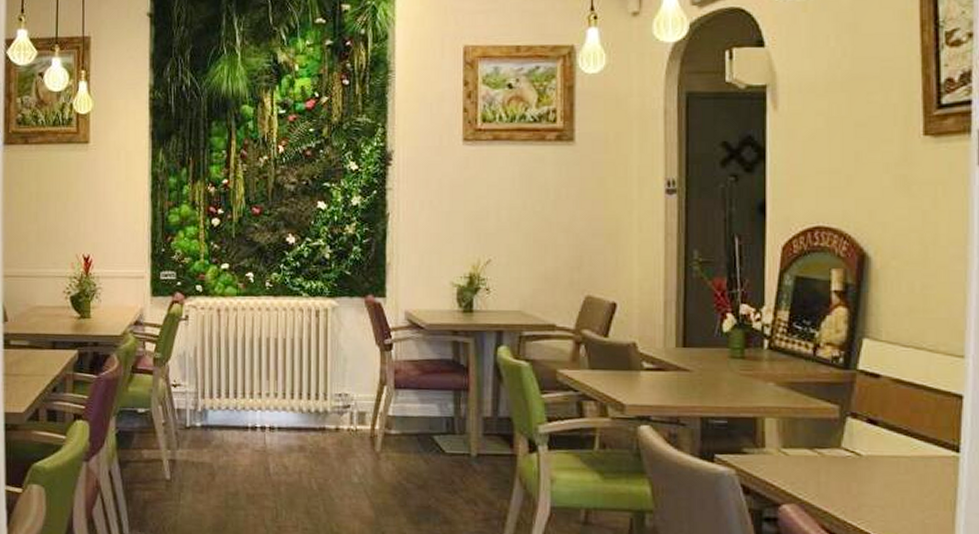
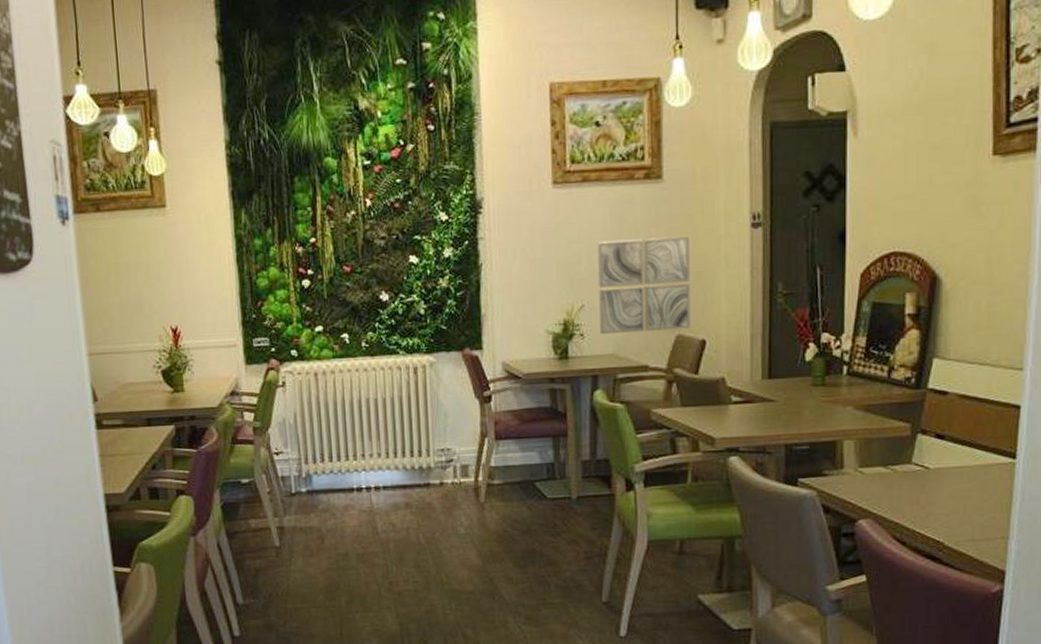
wall art: none [507,198,601,291] -> present [598,236,691,335]

